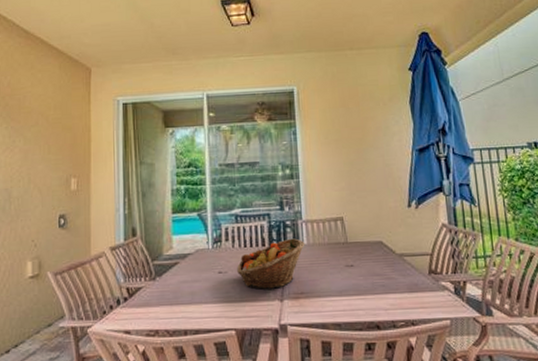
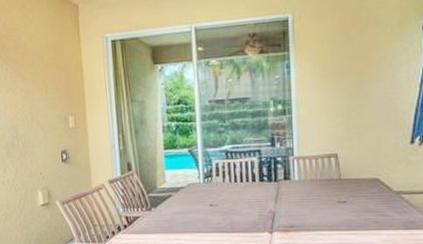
fruit basket: present [237,238,305,290] -> none [228,174,296,223]

